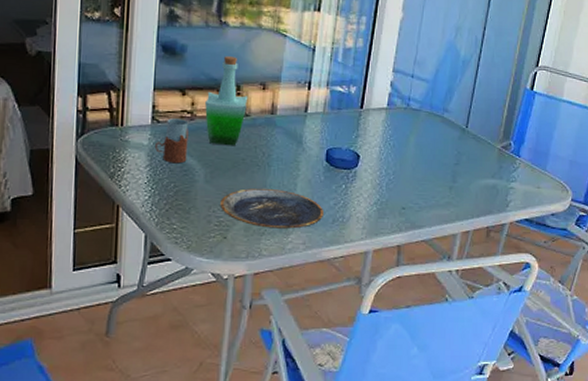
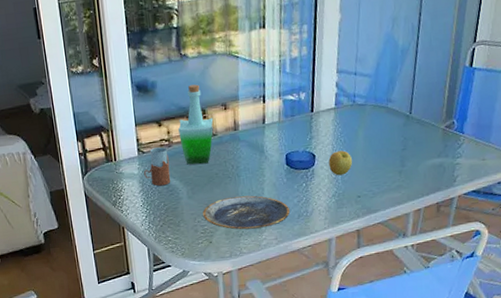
apple: none [374,155,401,182] -> present [328,150,353,176]

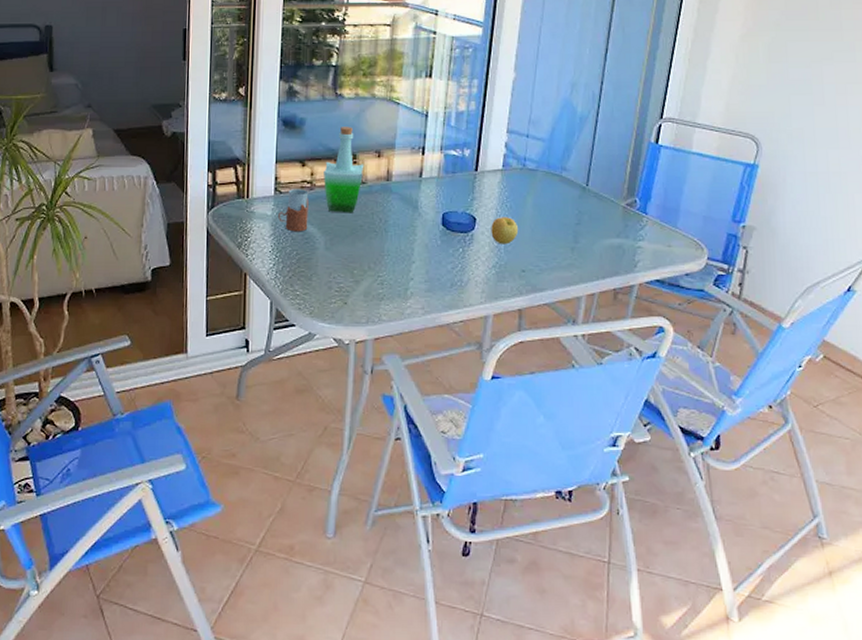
plate: present [203,195,290,230] -> none [340,254,441,294]

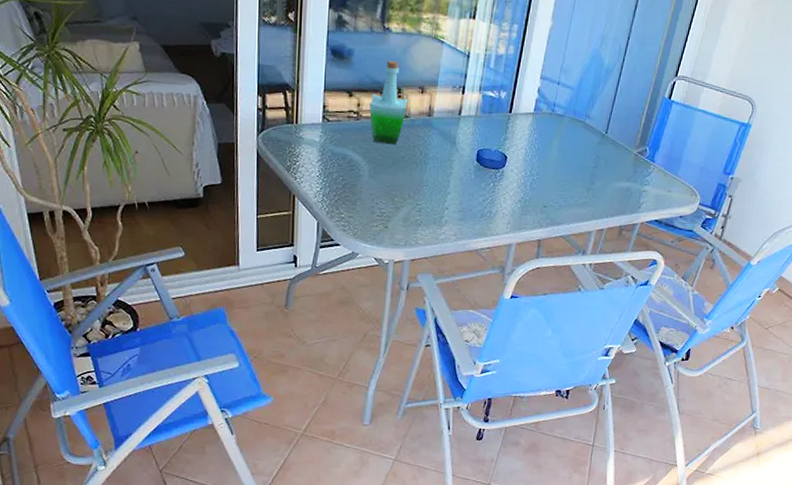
drinking glass: present [278,189,309,232] -> none [326,118,355,160]
apple: present [491,217,519,245] -> none [519,157,544,182]

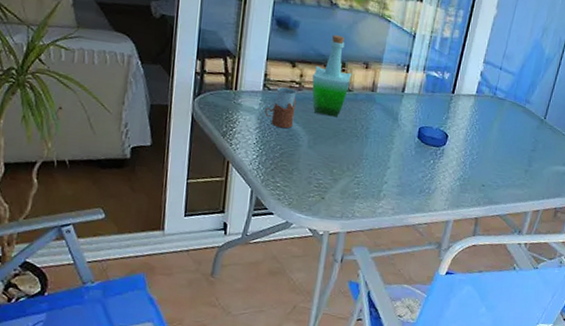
drinking glass: none [326,118,355,160] -> present [265,87,297,129]

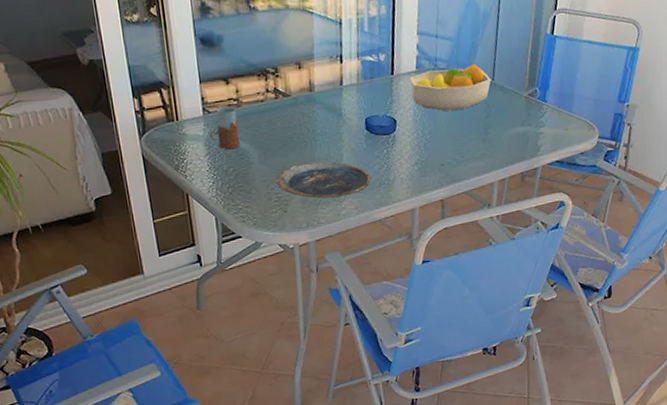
bottle: present [312,35,352,118] -> none [248,40,287,127]
plate: none [320,156,412,196] -> present [276,161,370,198]
fruit bowl: none [467,97,543,139] -> present [409,64,491,111]

